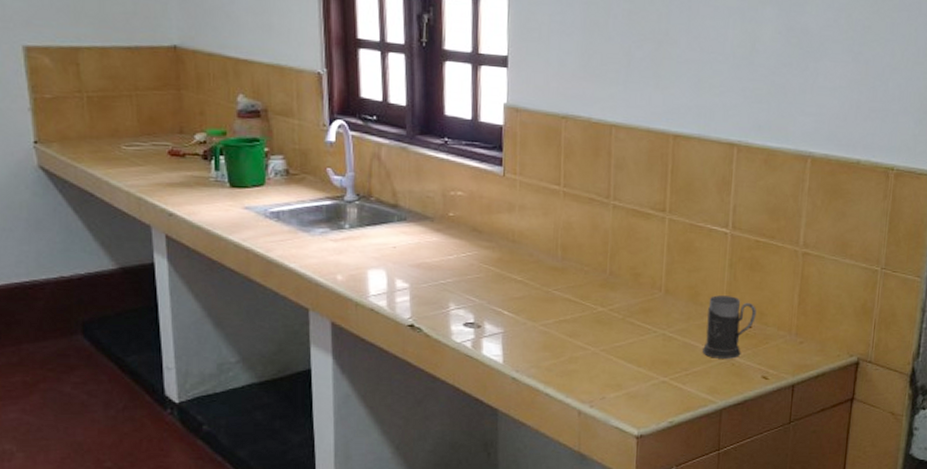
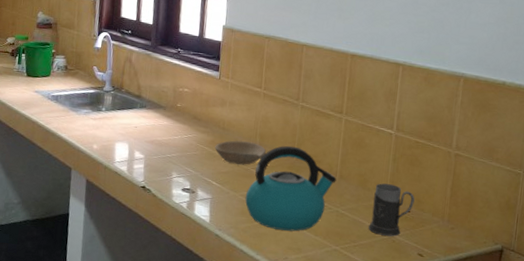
bowl: none [503,255,570,286] -> present [215,140,266,165]
kettle: none [547,257,662,364] -> present [245,145,337,232]

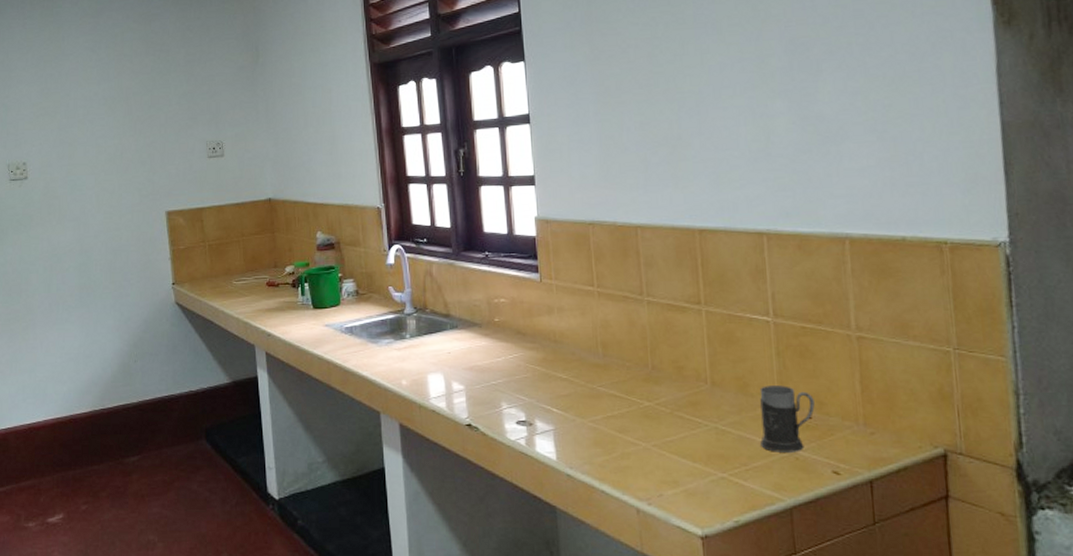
bowl: present [215,140,266,165] -> none [548,354,612,383]
kettle: present [245,145,337,232] -> none [595,352,708,460]

